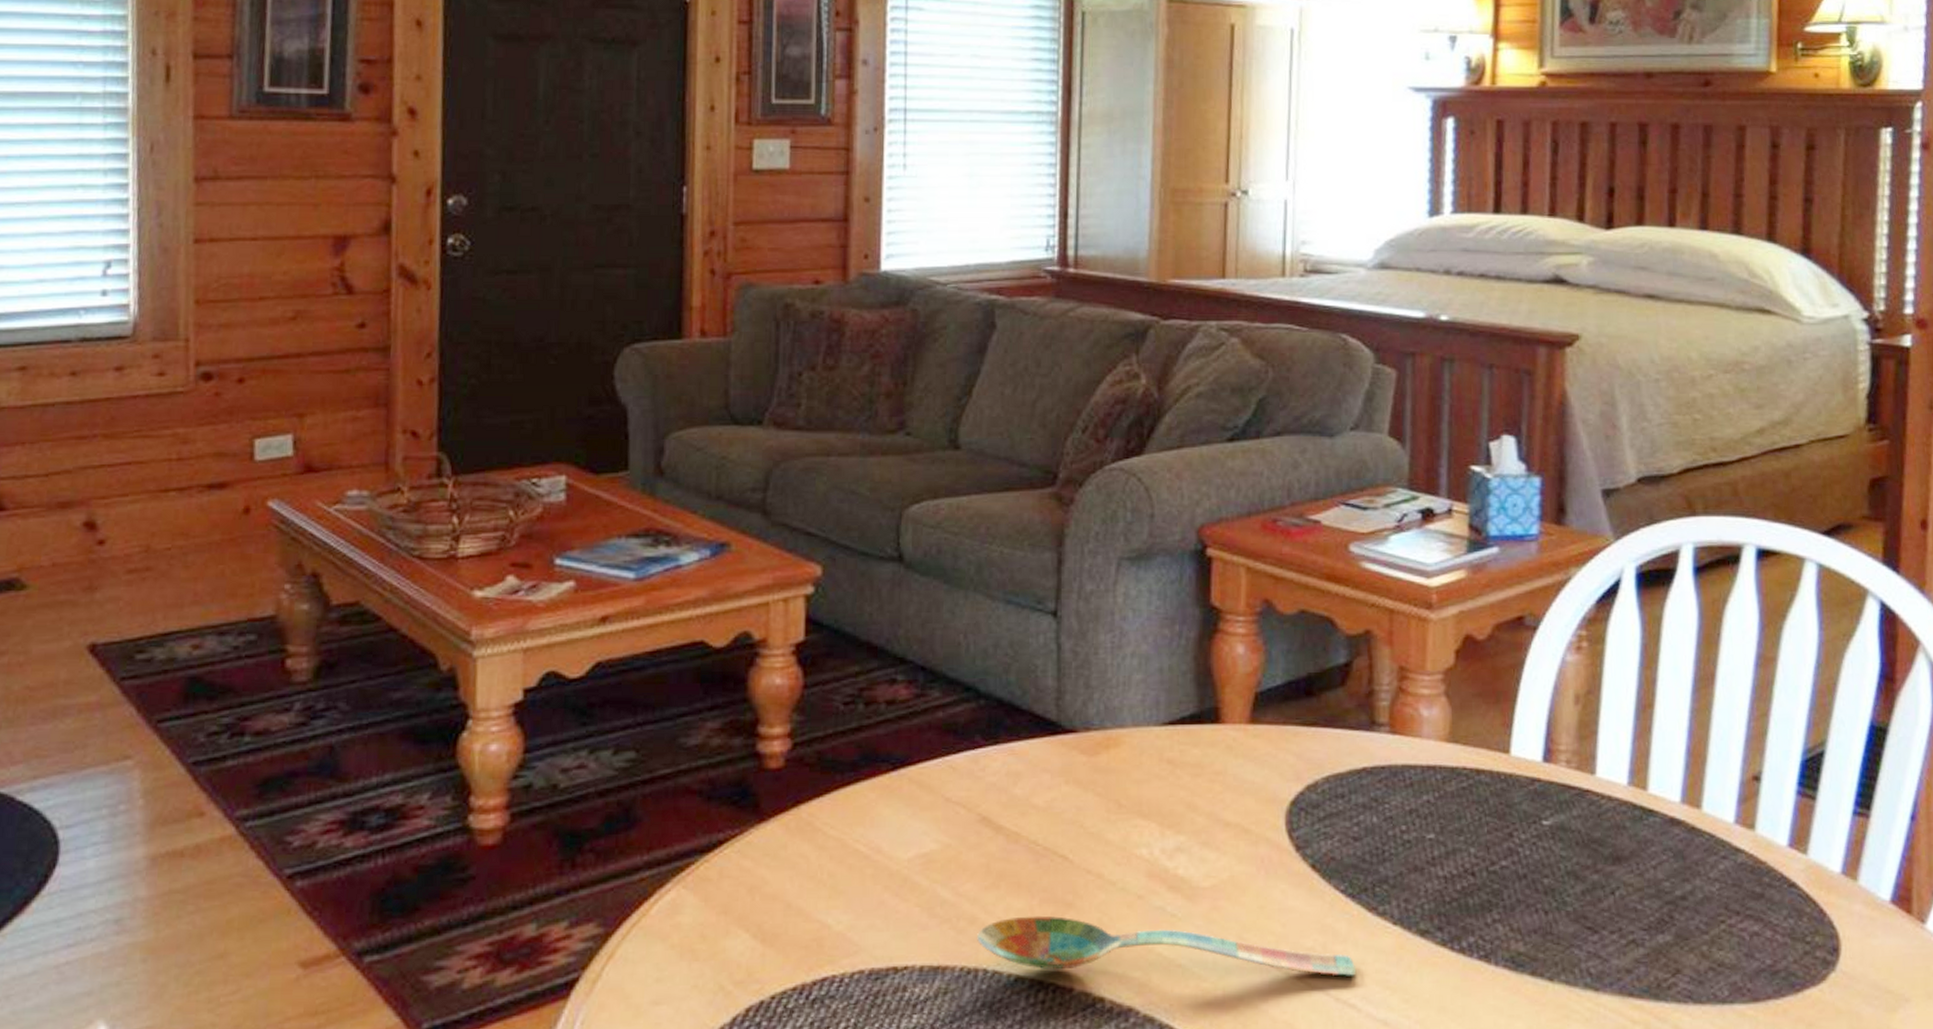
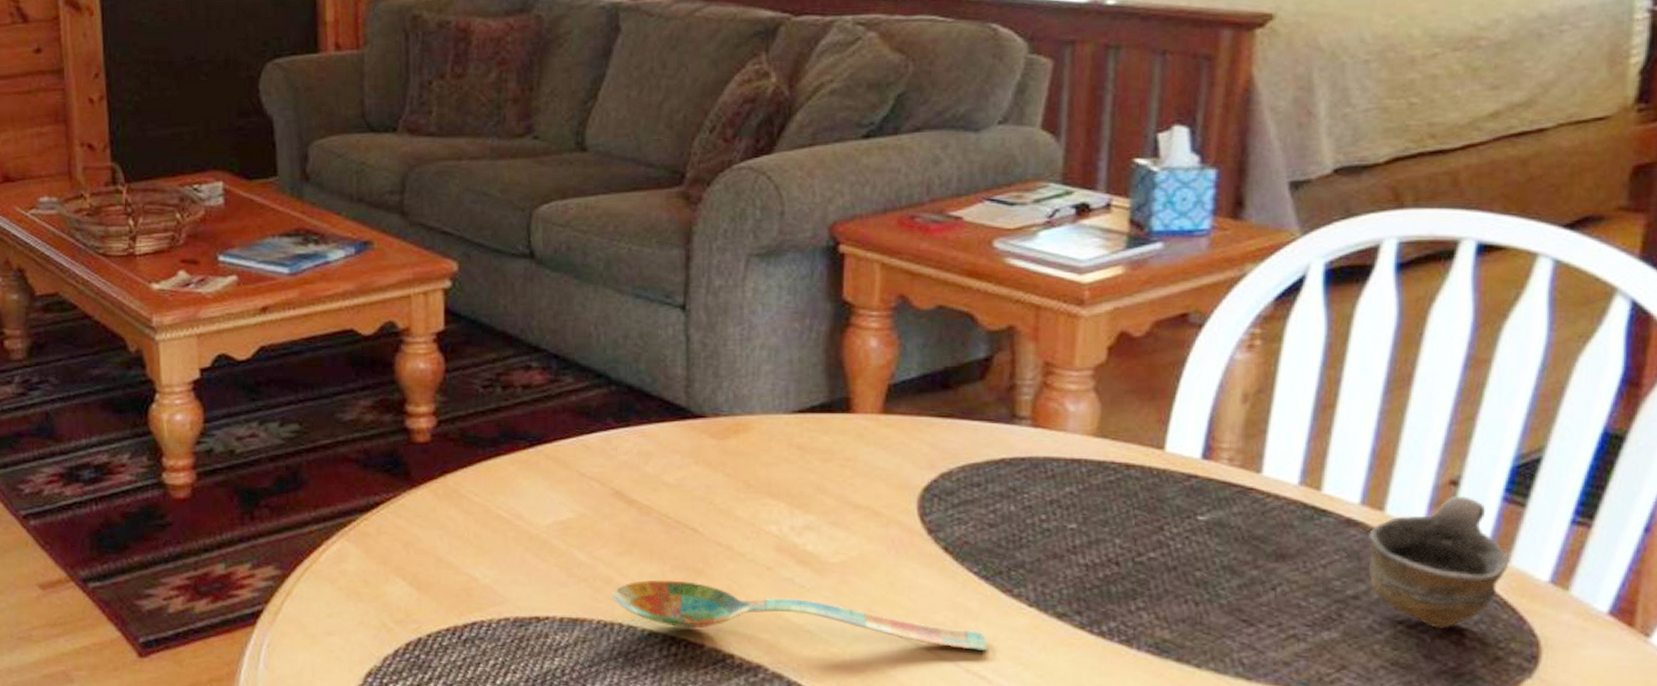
cup: none [1690,790,1808,926] -> present [1369,495,1510,629]

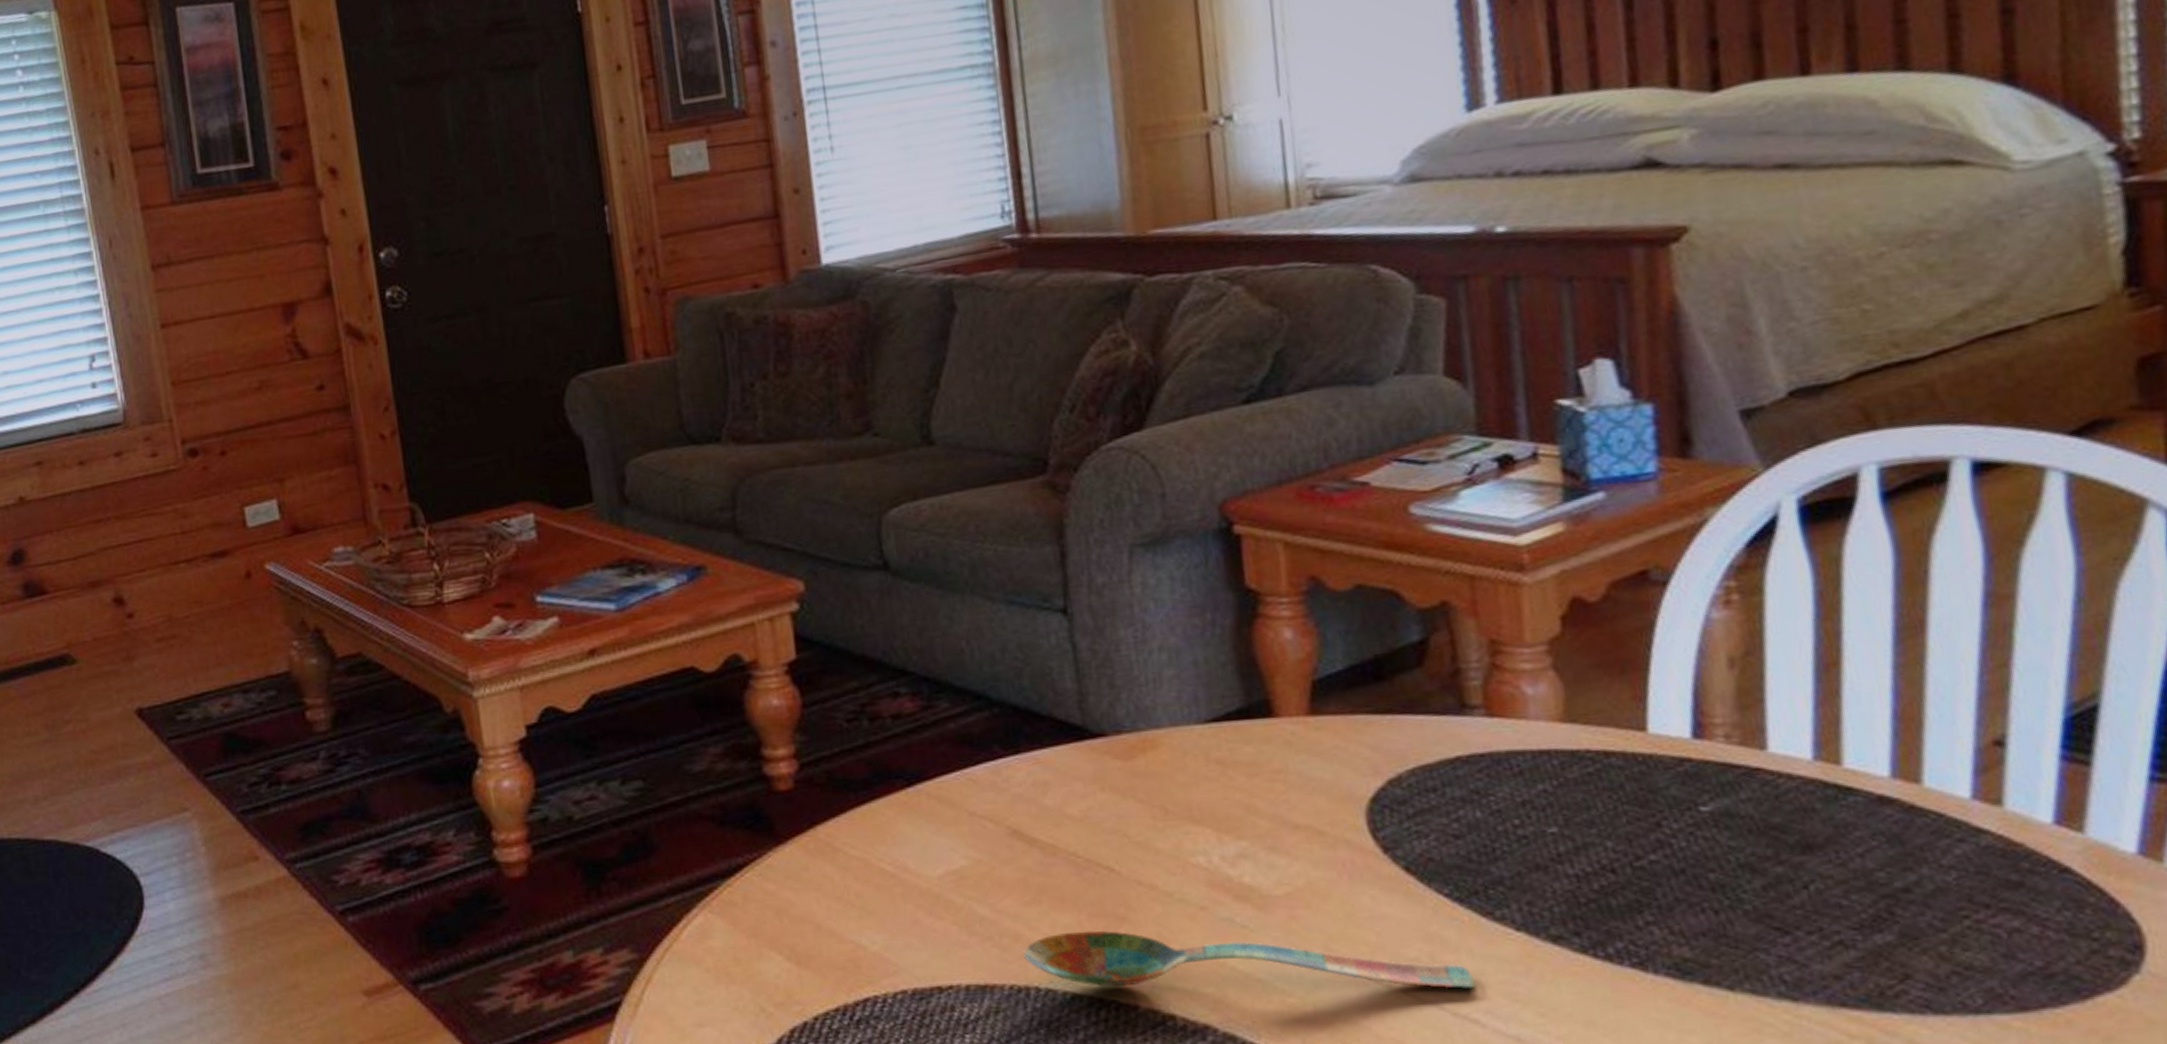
cup: present [1369,495,1510,629] -> none [1908,757,2085,921]

